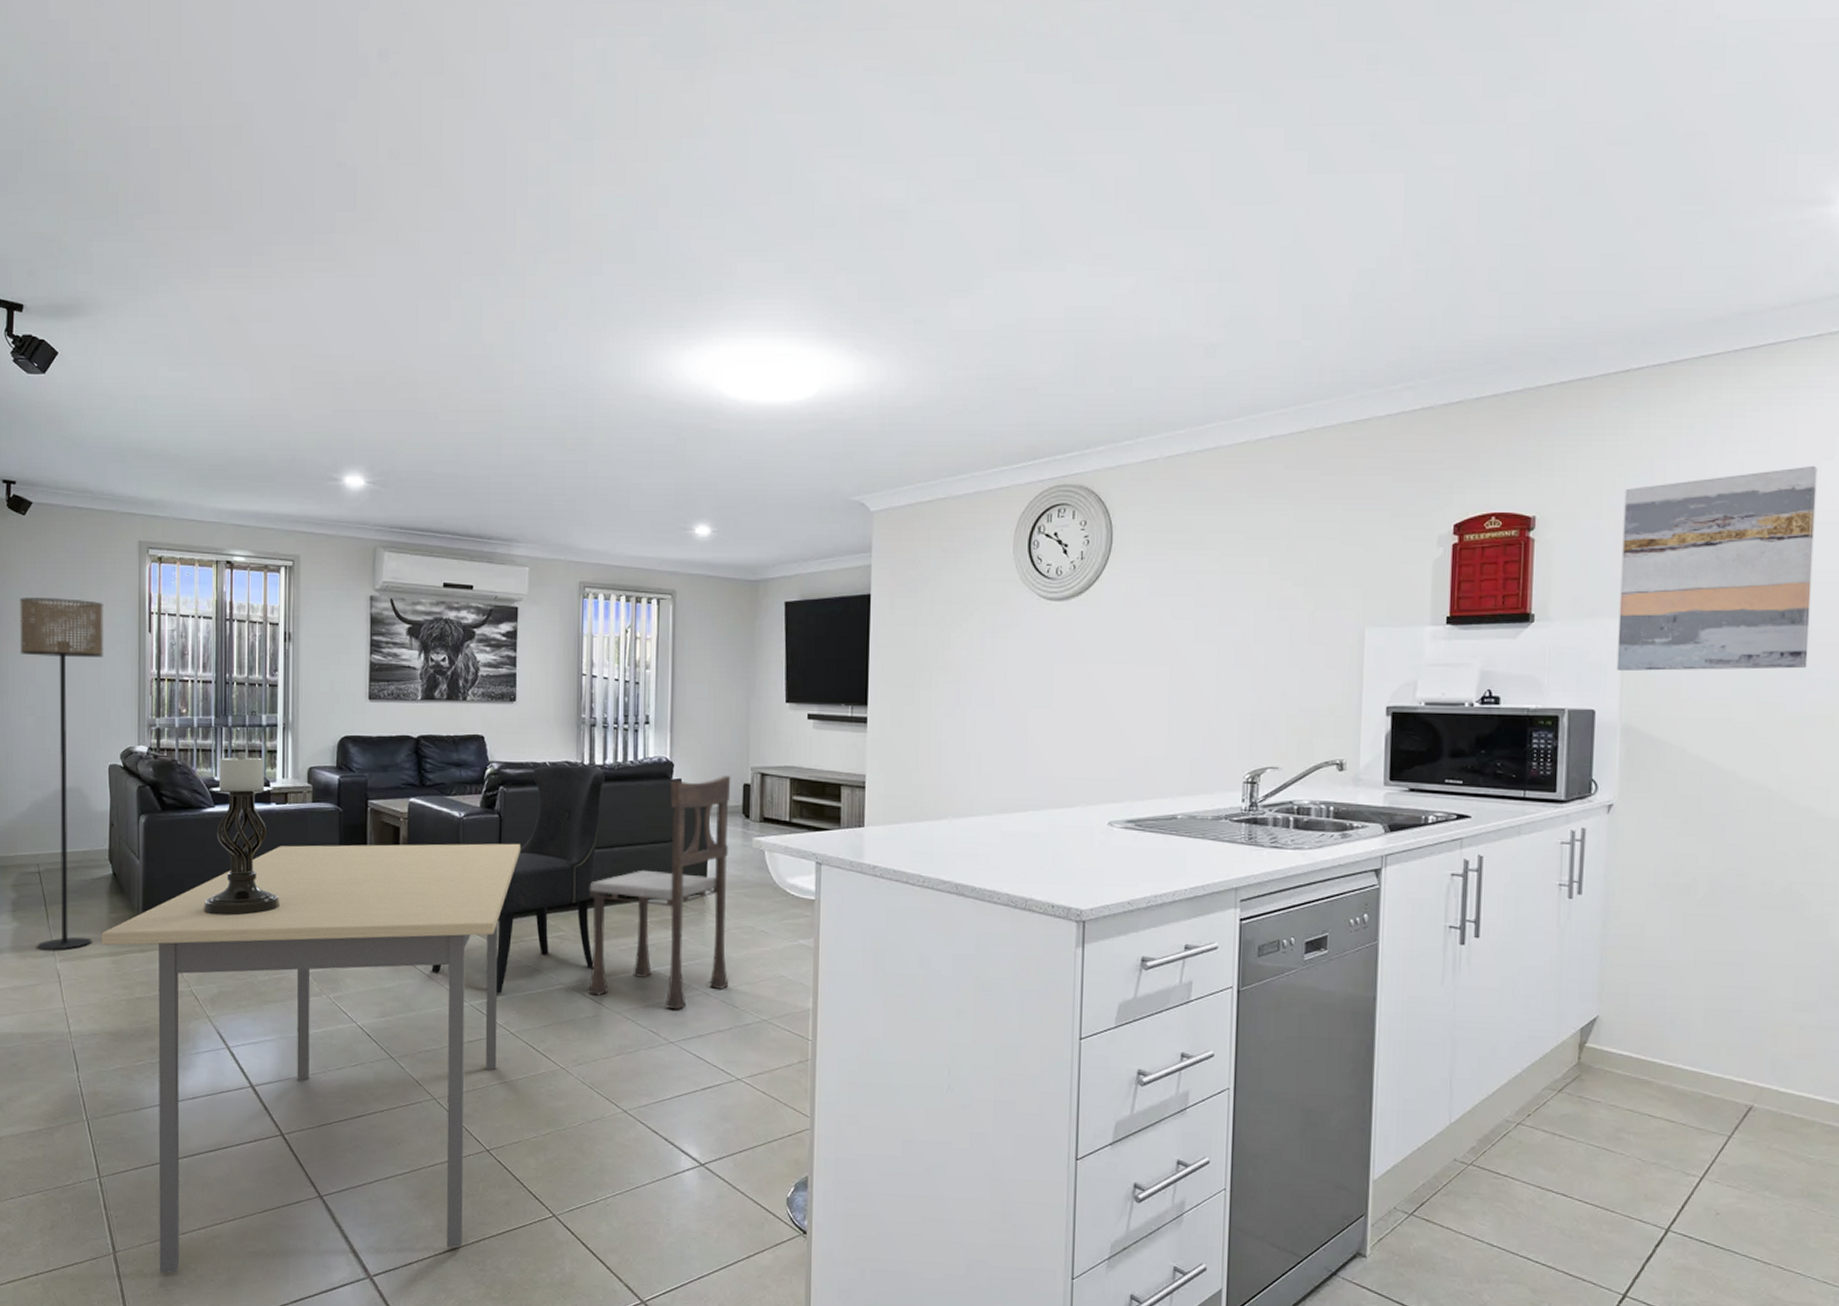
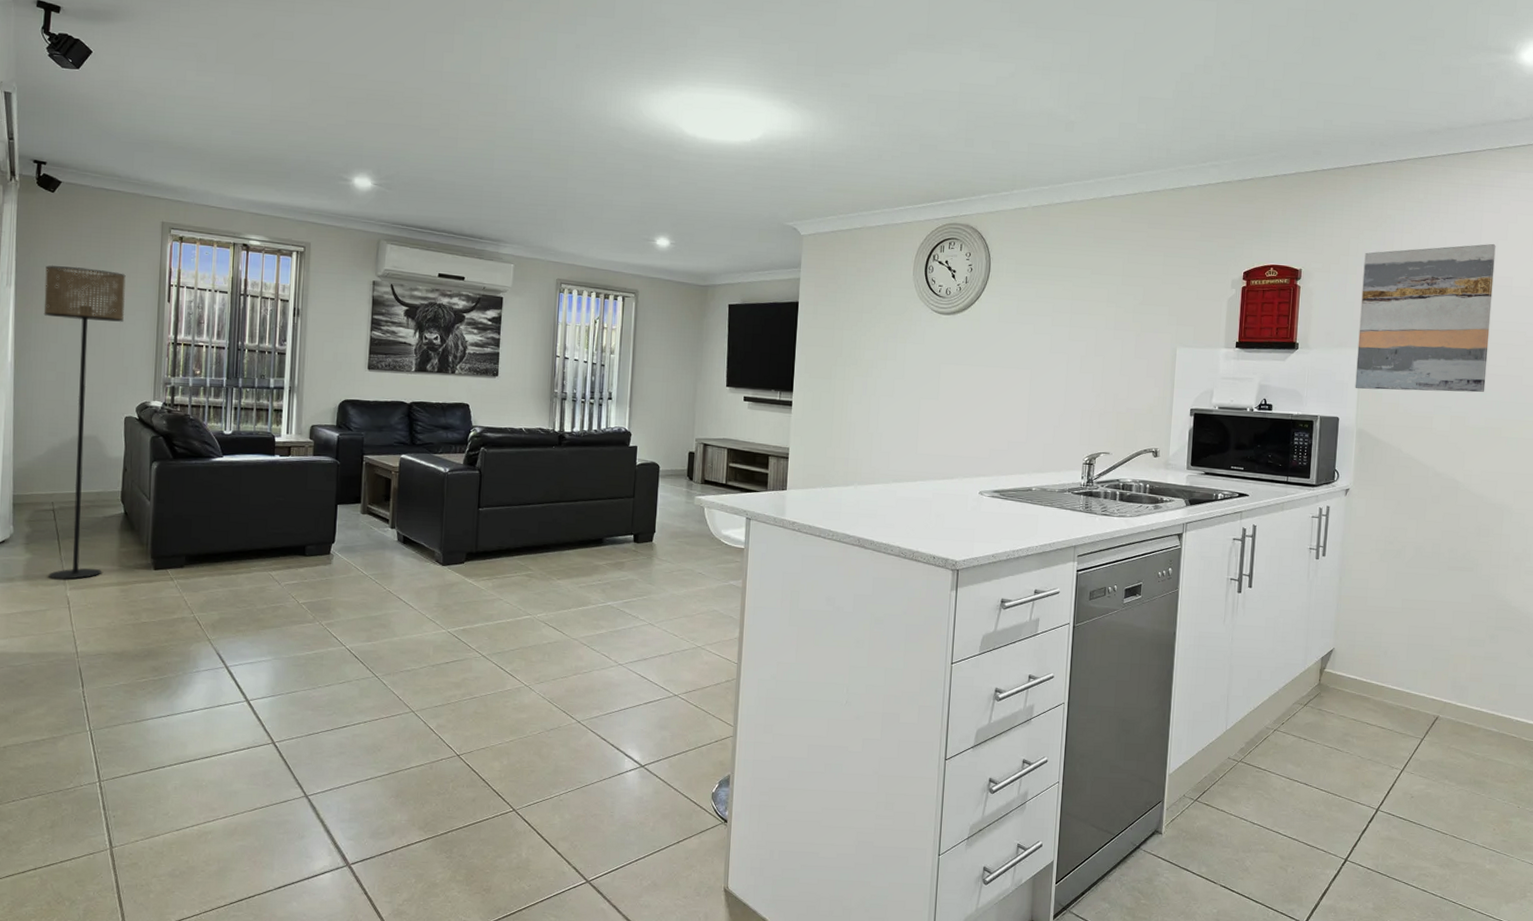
dining table: present [101,843,521,1273] -> none [111,492,498,866]
candle holder: present [203,751,281,916] -> none [208,409,280,552]
dining chair: present [431,764,605,994] -> none [414,431,572,623]
dining chair: present [588,776,731,1010] -> none [551,445,679,638]

